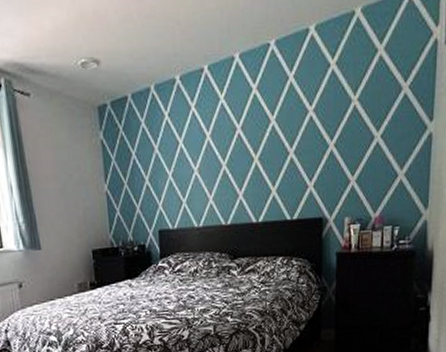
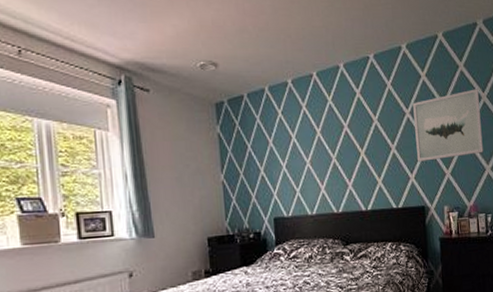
wall art: none [318,78,399,167] -> present [413,89,484,162]

